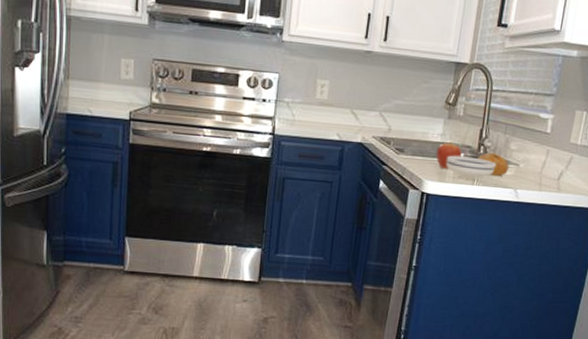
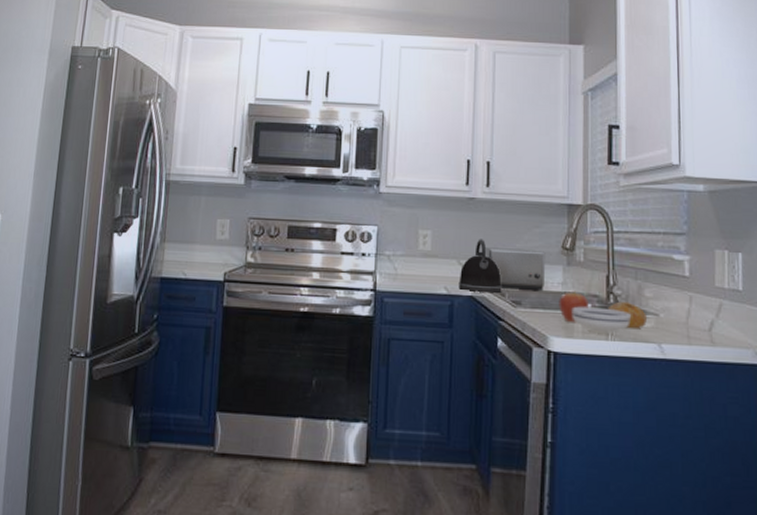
kettle: none [349,91,389,141] -> present [458,239,502,294]
toaster: none [376,99,431,140] -> present [484,247,546,290]

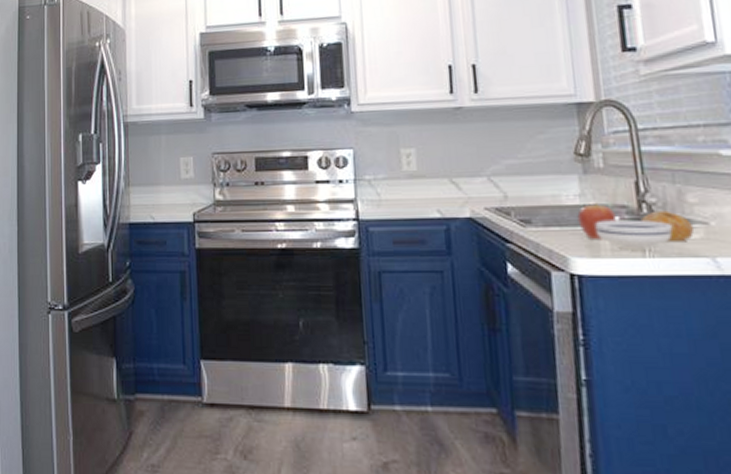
kettle: present [458,239,502,294] -> none [453,152,506,214]
toaster: present [484,247,546,290] -> none [479,159,558,207]

